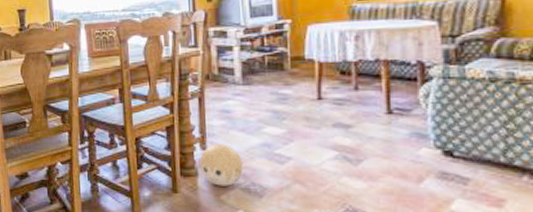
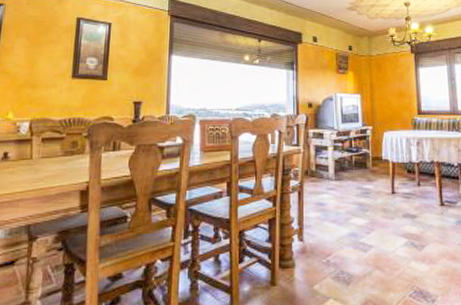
ball: present [200,144,244,186] -> none [297,235,334,276]

